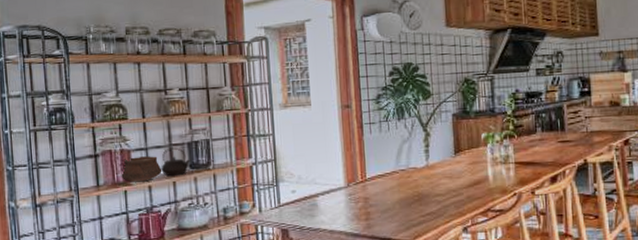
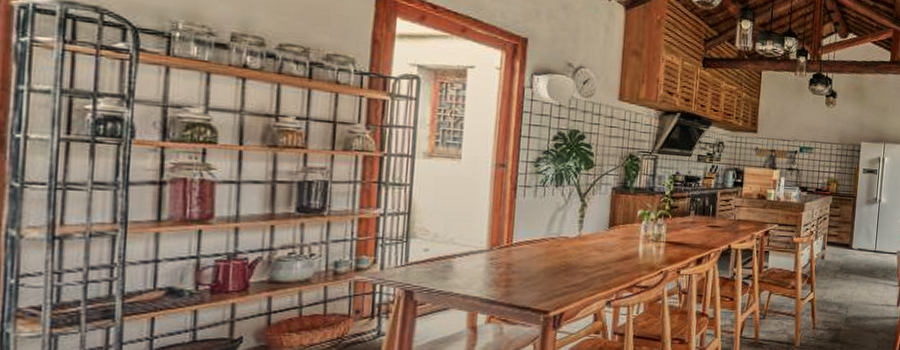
ceramic pot: present [121,156,162,182] -> none [196,190,258,222]
teapot: present [161,147,190,176] -> none [256,184,298,218]

